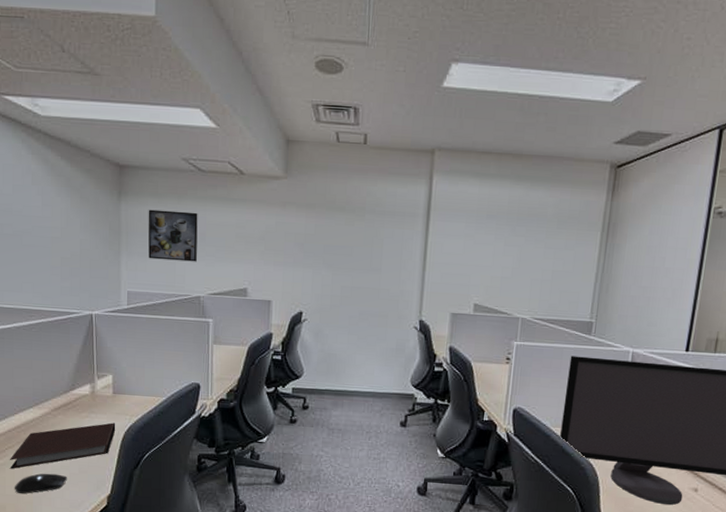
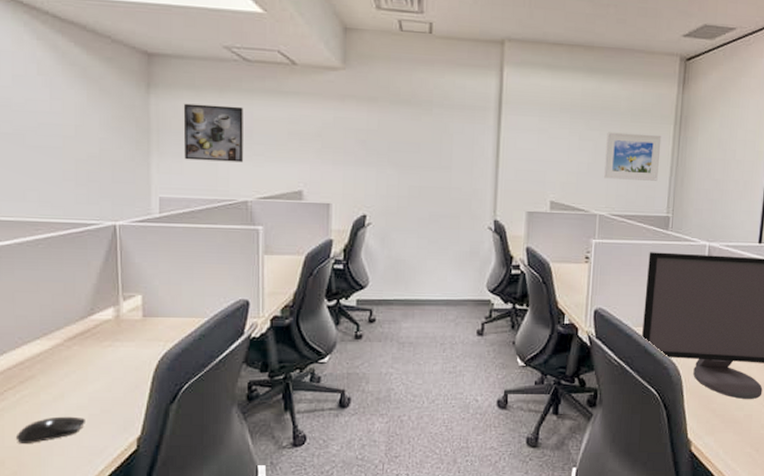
notebook: present [10,422,116,469] -> none [10,351,147,415]
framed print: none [528,238,588,287] -> present [604,132,662,181]

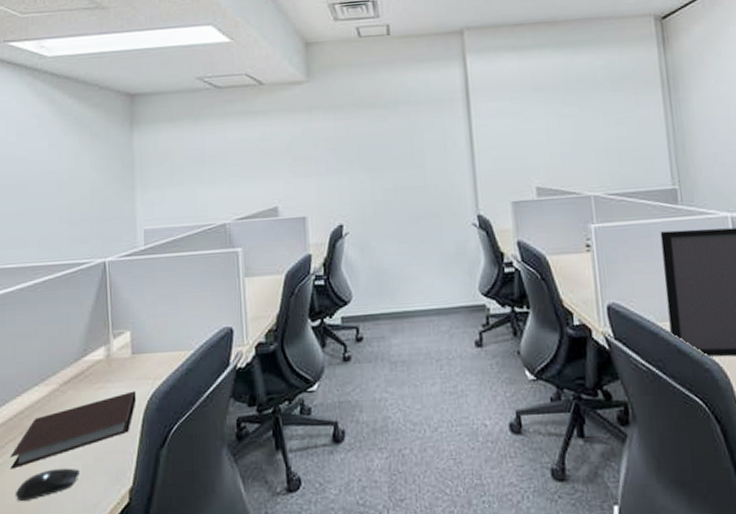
notebook: none [10,351,147,415] -> present [11,391,137,469]
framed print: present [183,103,243,163] -> none [163,131,219,190]
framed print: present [604,132,662,181] -> none [587,100,654,156]

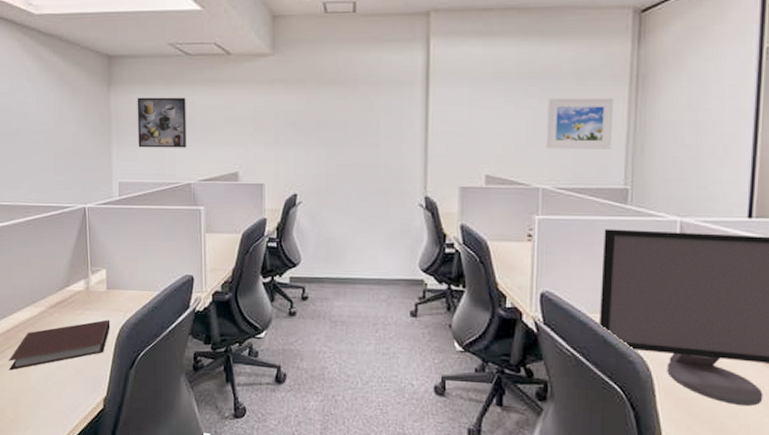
computer mouse: present [15,468,79,501] -> none [13,374,64,396]
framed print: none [163,131,219,190] -> present [137,97,186,148]
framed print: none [587,100,654,156] -> present [546,97,614,149]

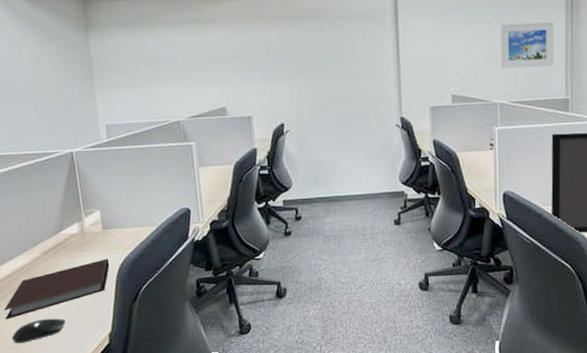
computer mouse: none [13,374,64,396] -> present [11,318,66,343]
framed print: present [137,97,186,148] -> none [117,38,172,90]

